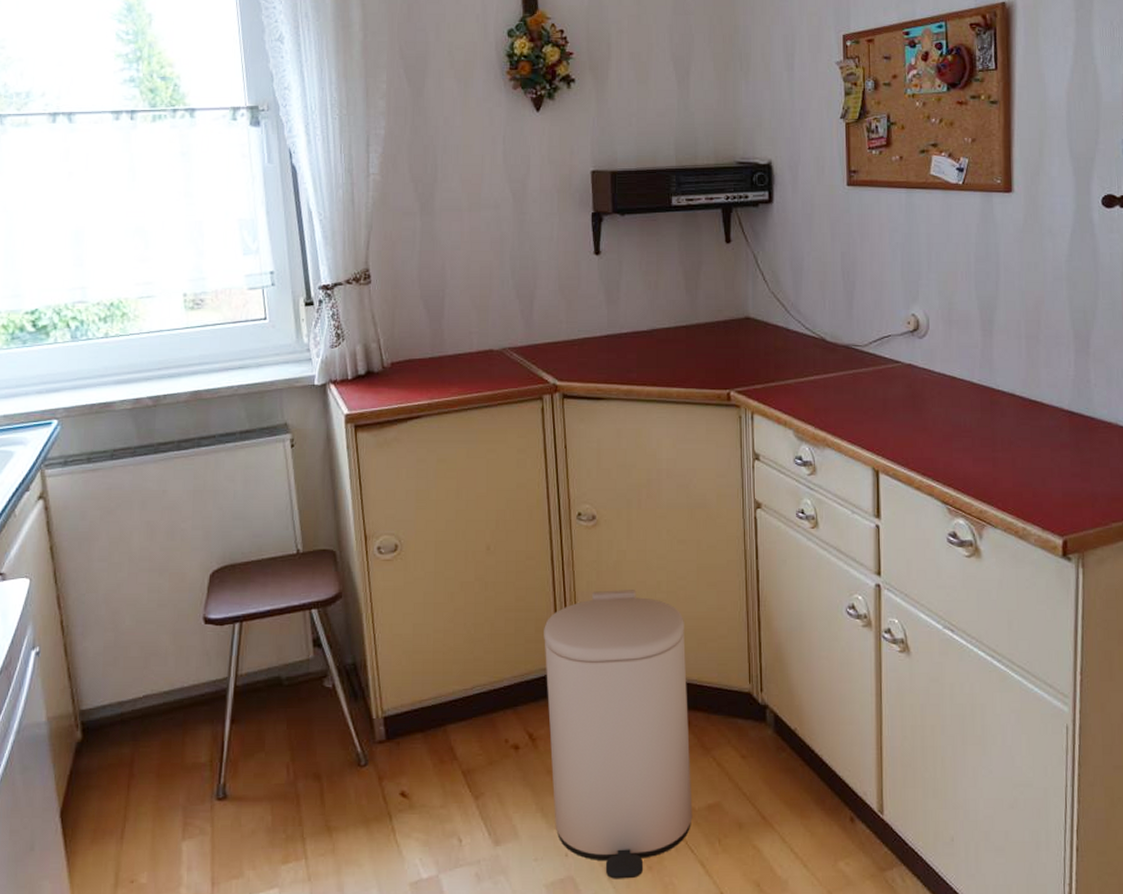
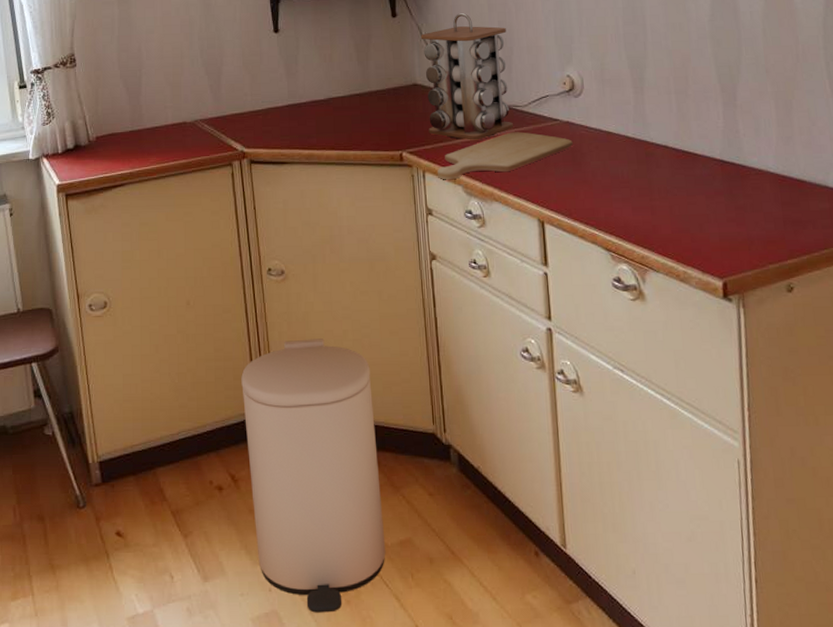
spice rack: none [756,241,851,381] -> present [420,12,513,140]
chopping board: none [767,373,914,423] -> present [438,132,573,180]

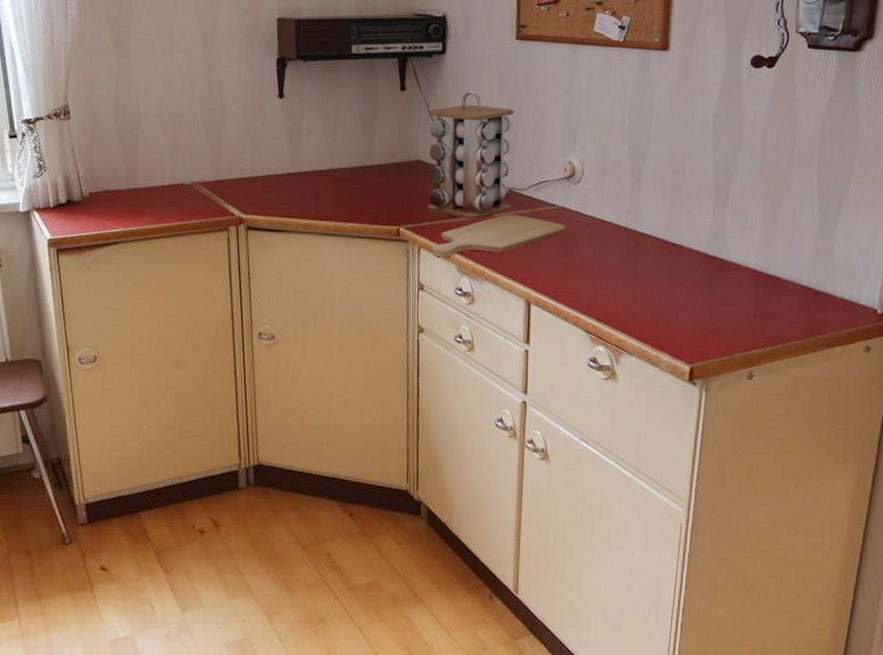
pedal bin: present [241,338,386,613] -> none [227,400,354,641]

